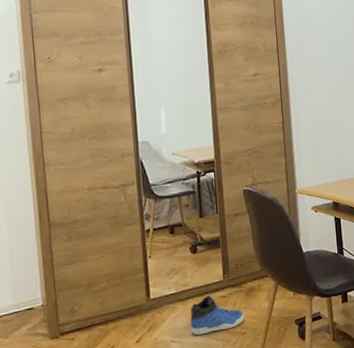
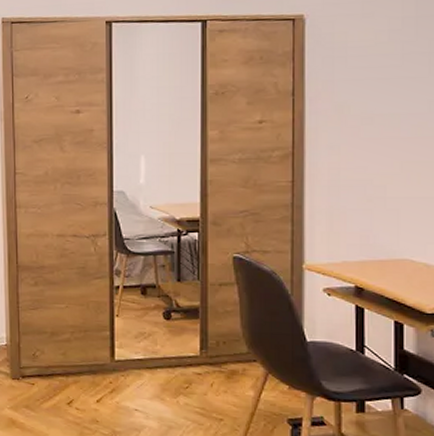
sneaker: present [190,295,245,336] -> none [158,369,223,411]

